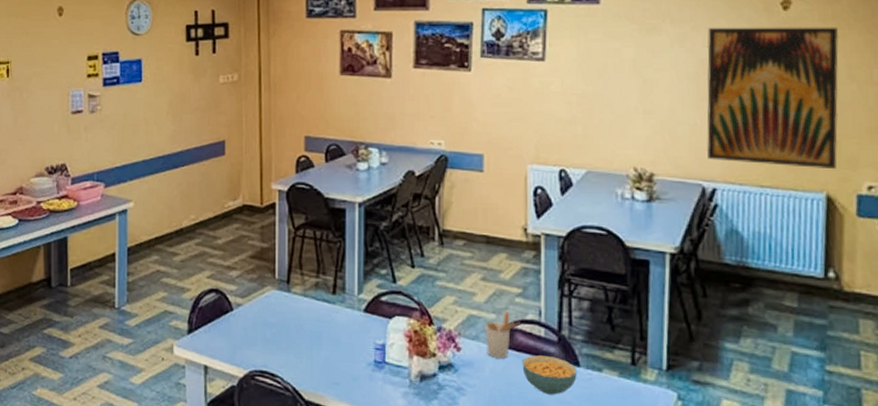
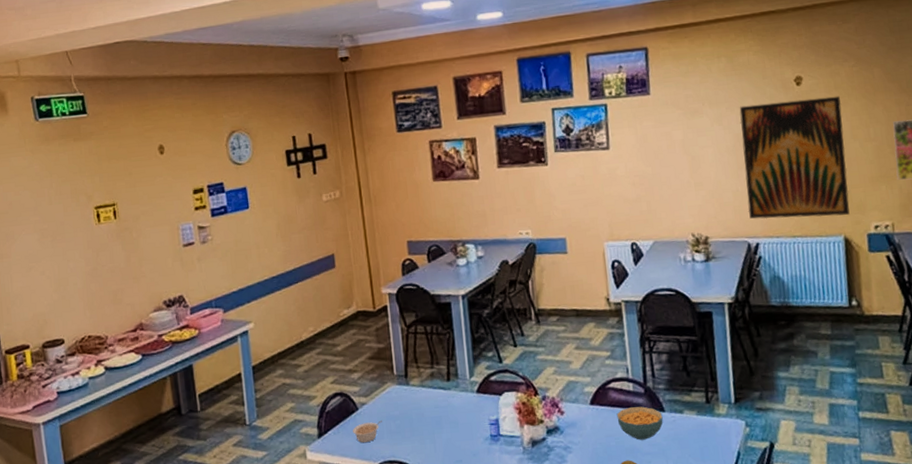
legume: none [225,325,257,347] -> present [353,420,382,443]
utensil holder: present [485,311,520,358] -> none [583,373,612,416]

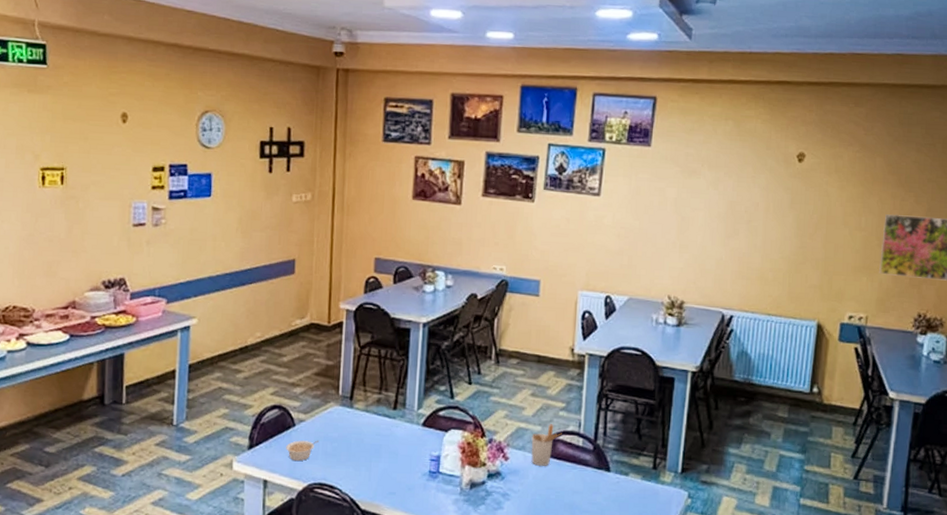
utensil holder: none [583,373,612,416] -> present [531,424,562,466]
cereal bowl: present [616,406,663,440] -> none [561,462,607,497]
wall art: present [739,96,850,219] -> none [728,173,839,302]

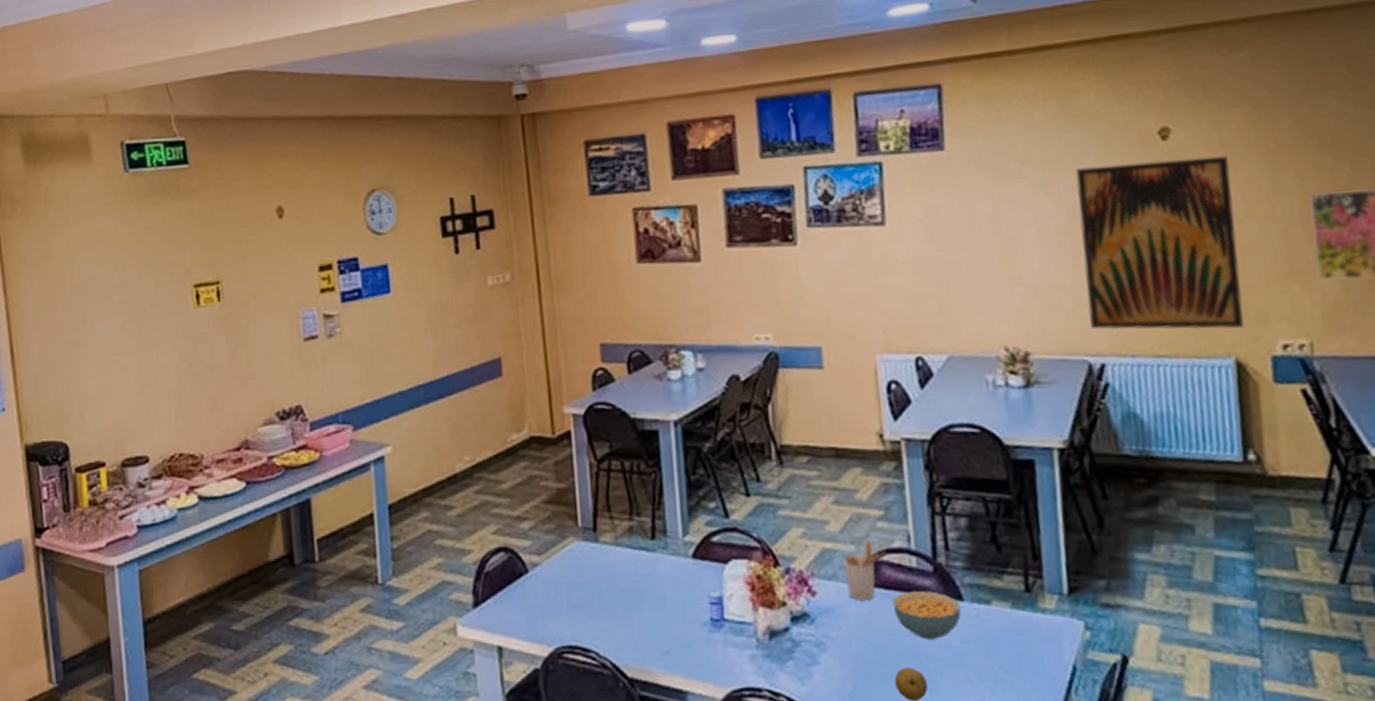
legume: present [286,440,319,461] -> none [520,588,560,618]
cereal bowl: none [561,462,607,497] -> present [892,591,961,640]
wall art: none [728,173,839,302] -> present [1075,155,1244,330]

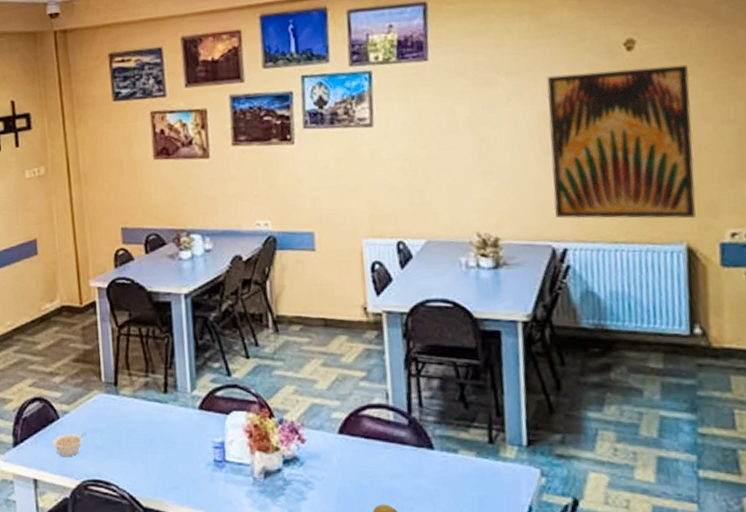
legume: none [520,588,560,618] -> present [52,432,86,456]
utensil holder: present [843,540,886,600] -> none [329,397,367,447]
cereal bowl: present [892,591,961,640] -> none [371,441,432,482]

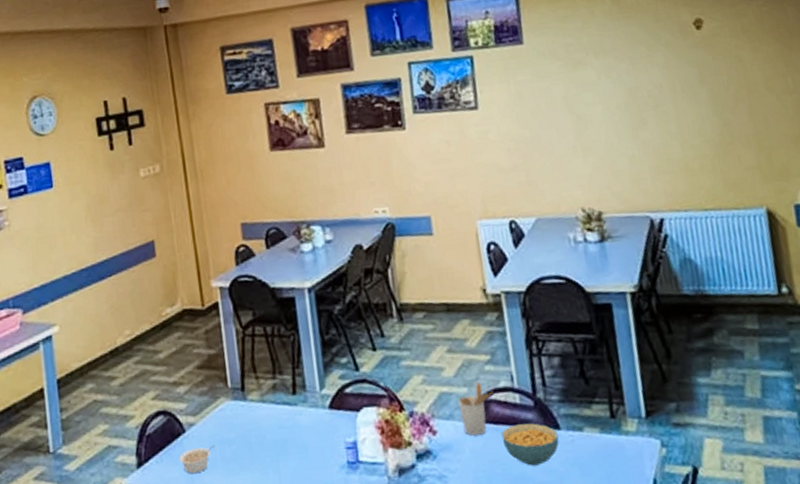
utensil holder: none [329,397,367,447] -> present [458,382,493,436]
cereal bowl: none [371,441,432,482] -> present [501,423,559,466]
wall art: present [546,64,696,219] -> none [630,40,771,190]

